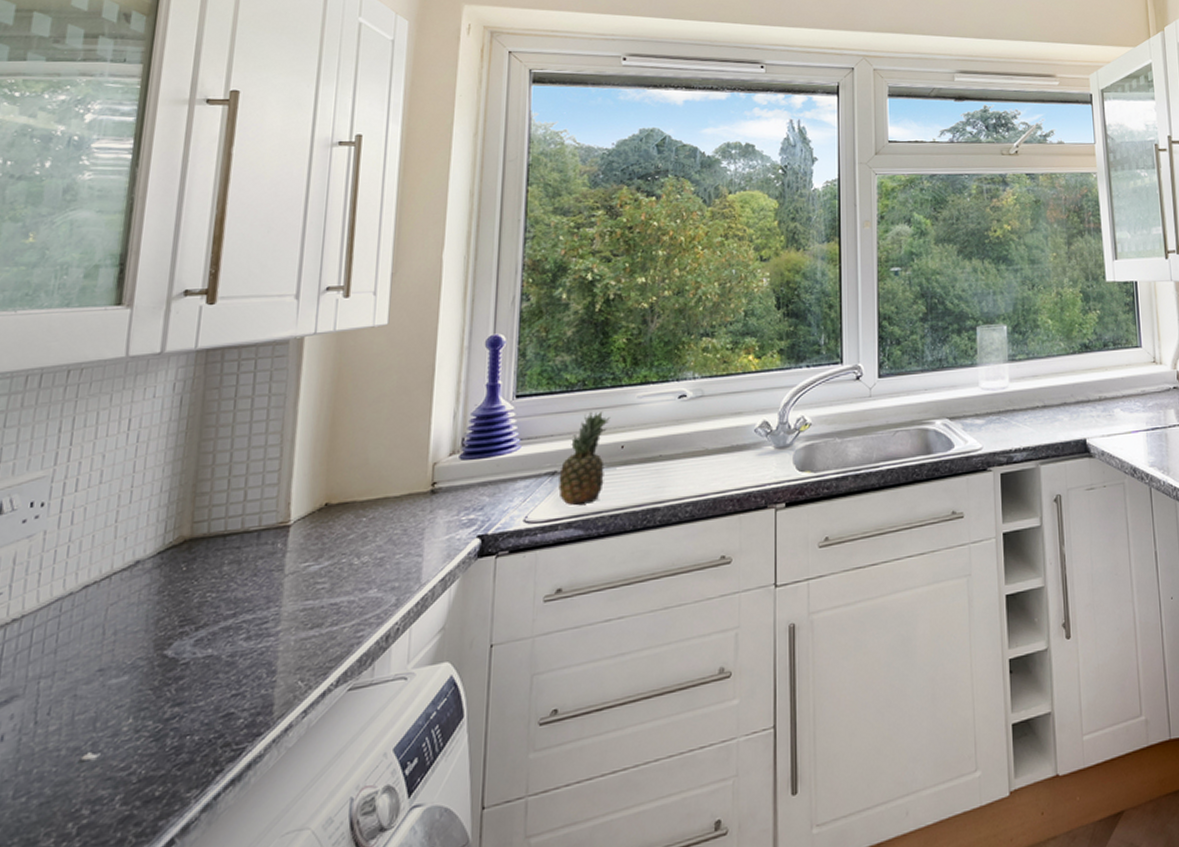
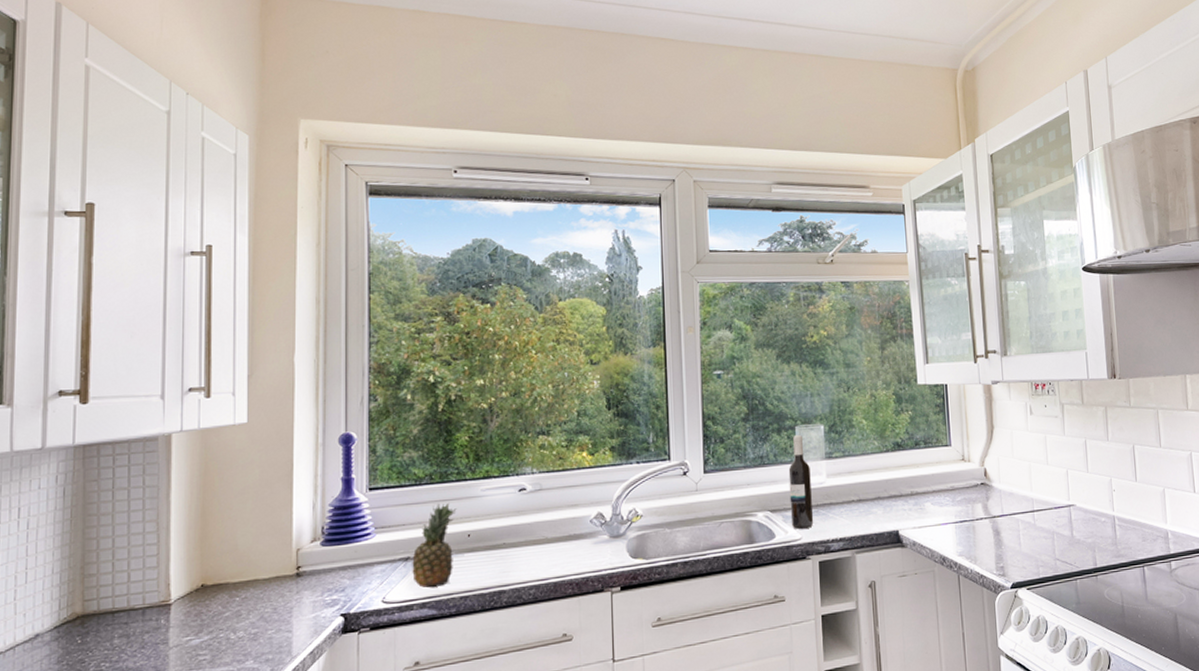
wine bottle: none [969,336,996,438] -> present [788,435,814,529]

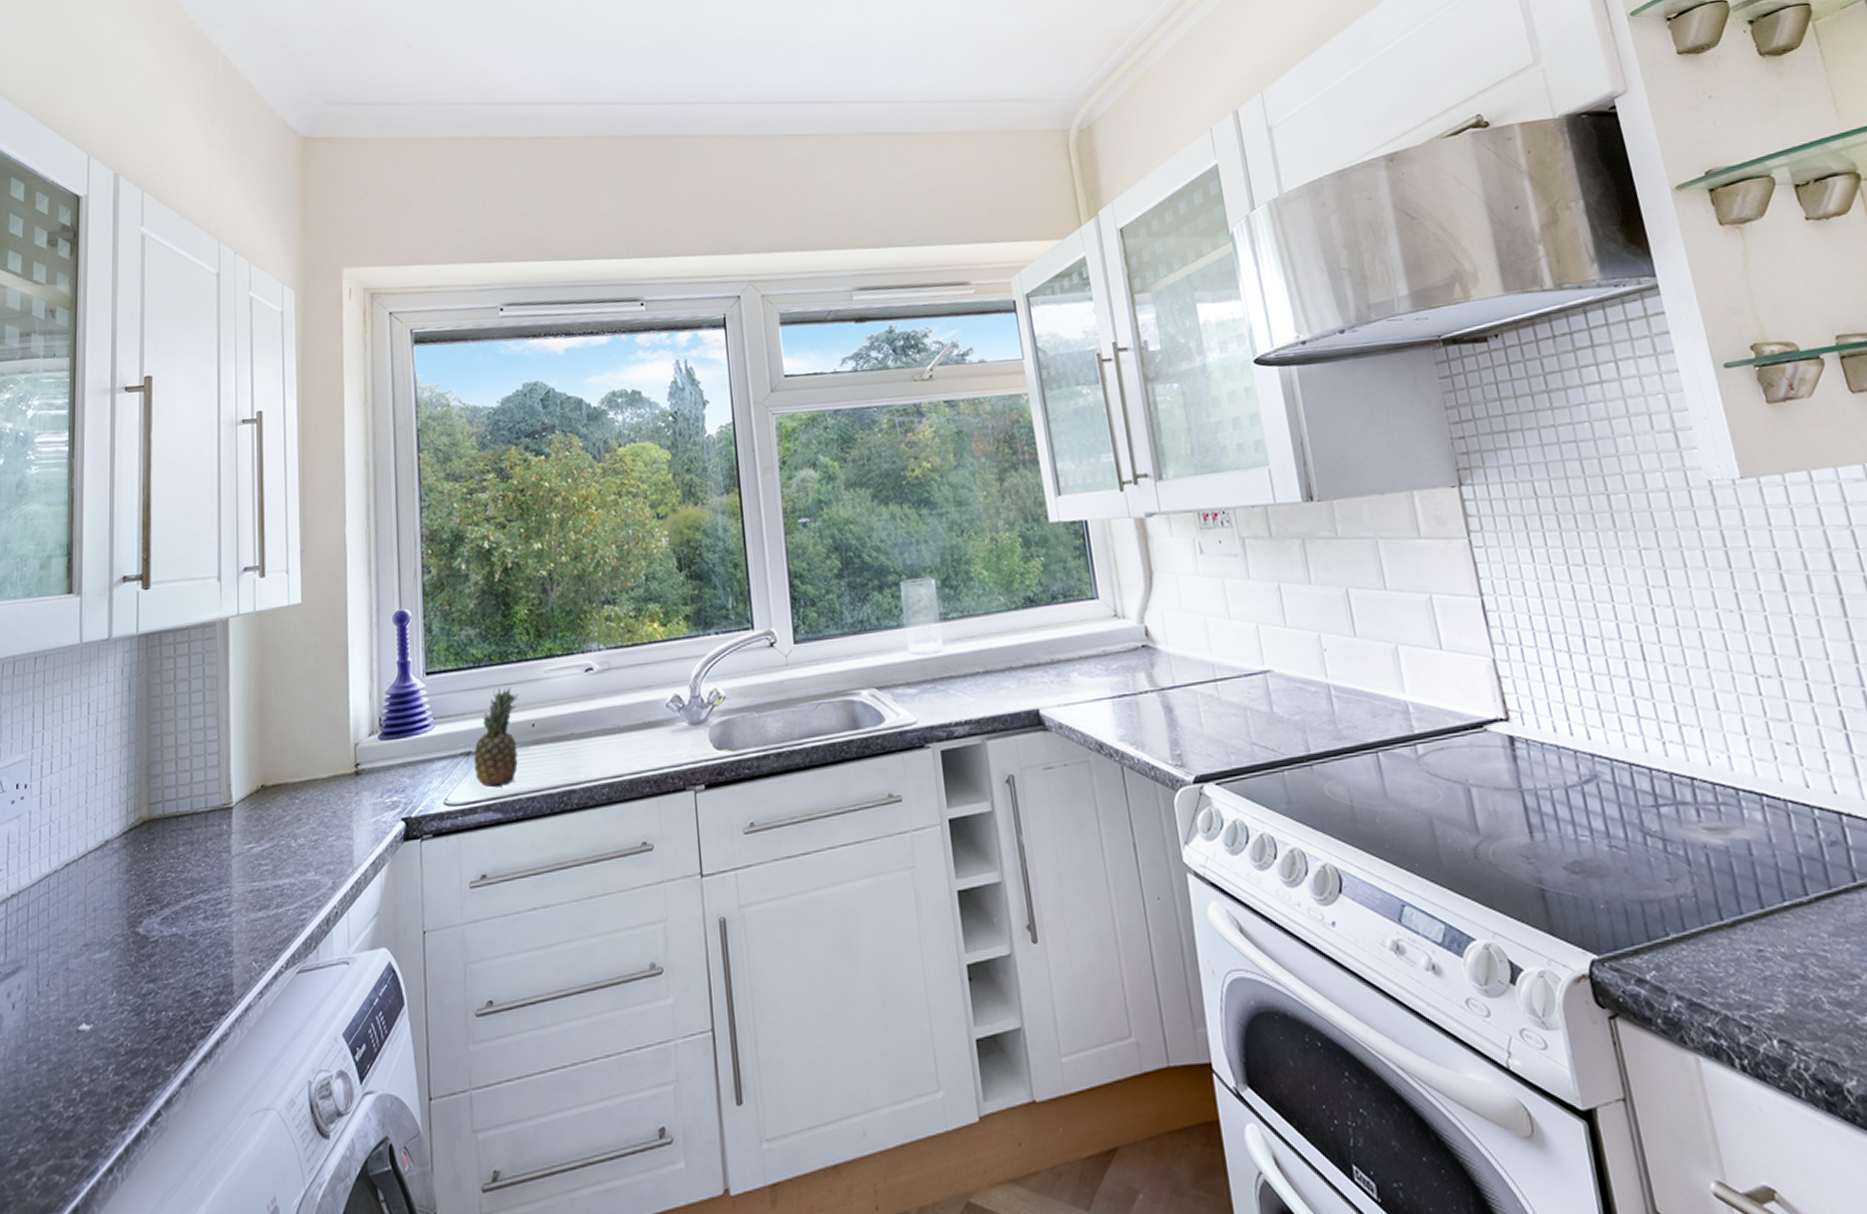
wine bottle: present [788,435,814,529] -> none [895,593,931,710]

